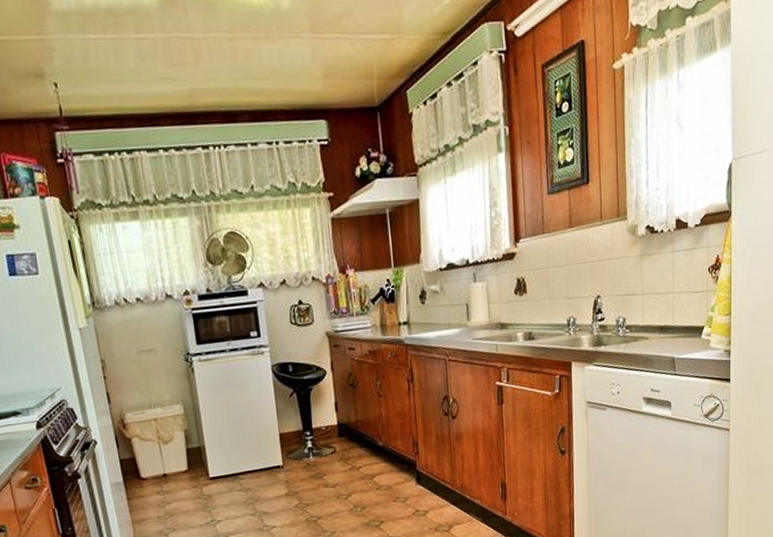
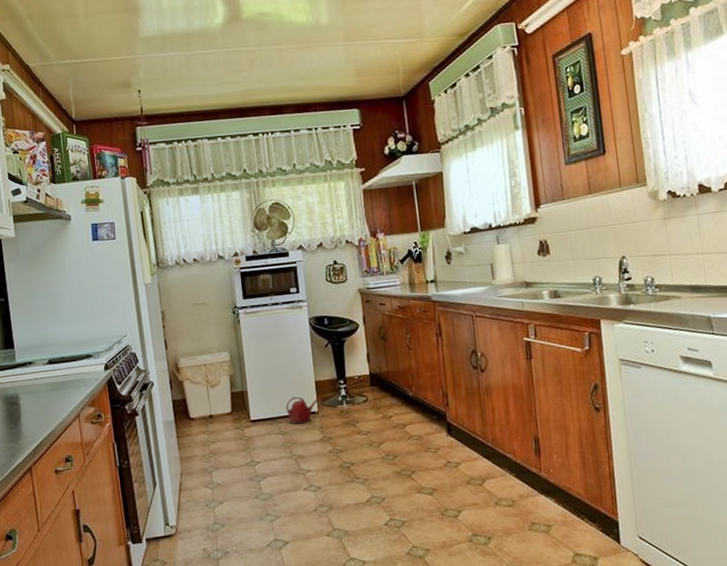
watering can: none [248,450,287,480] -> present [286,396,322,425]

